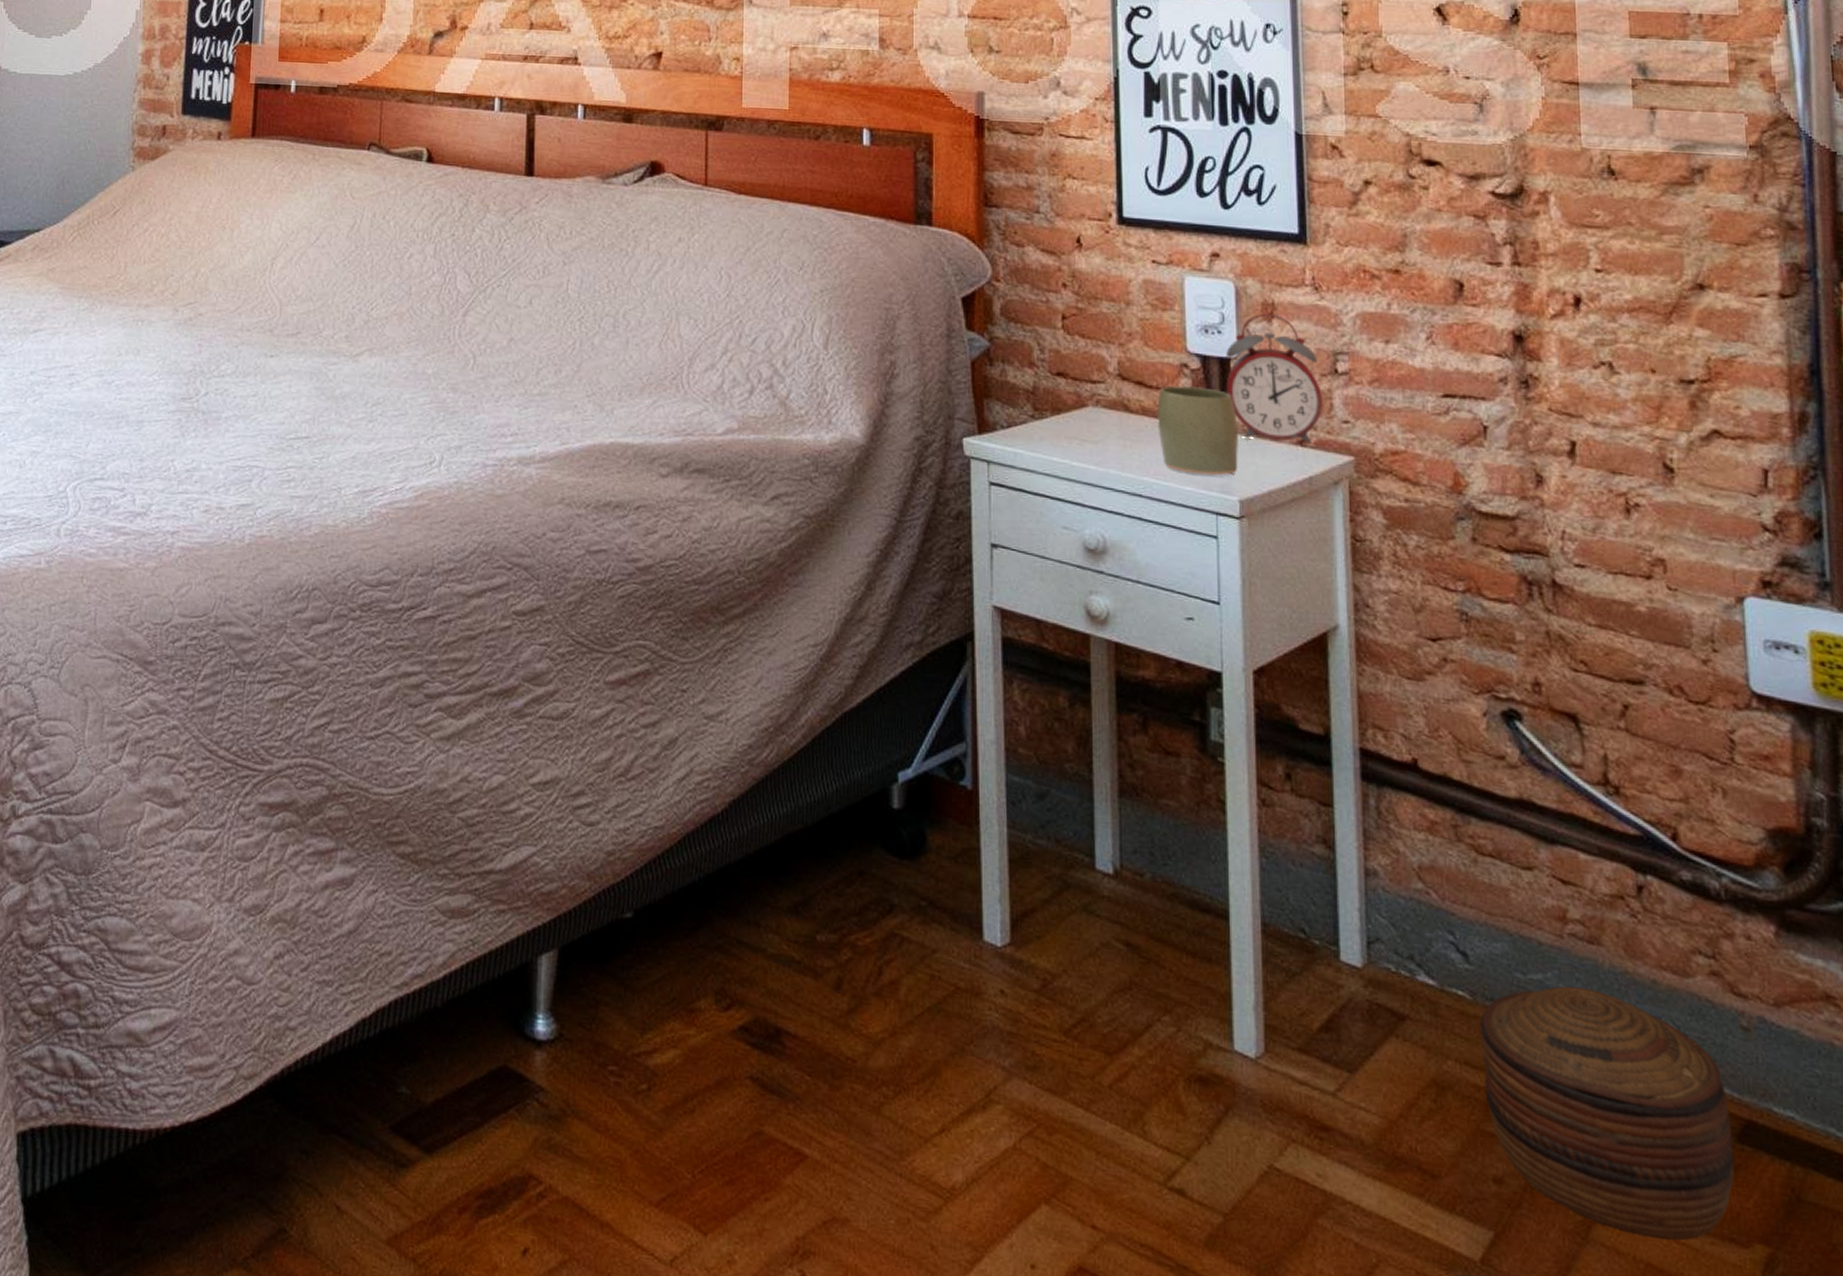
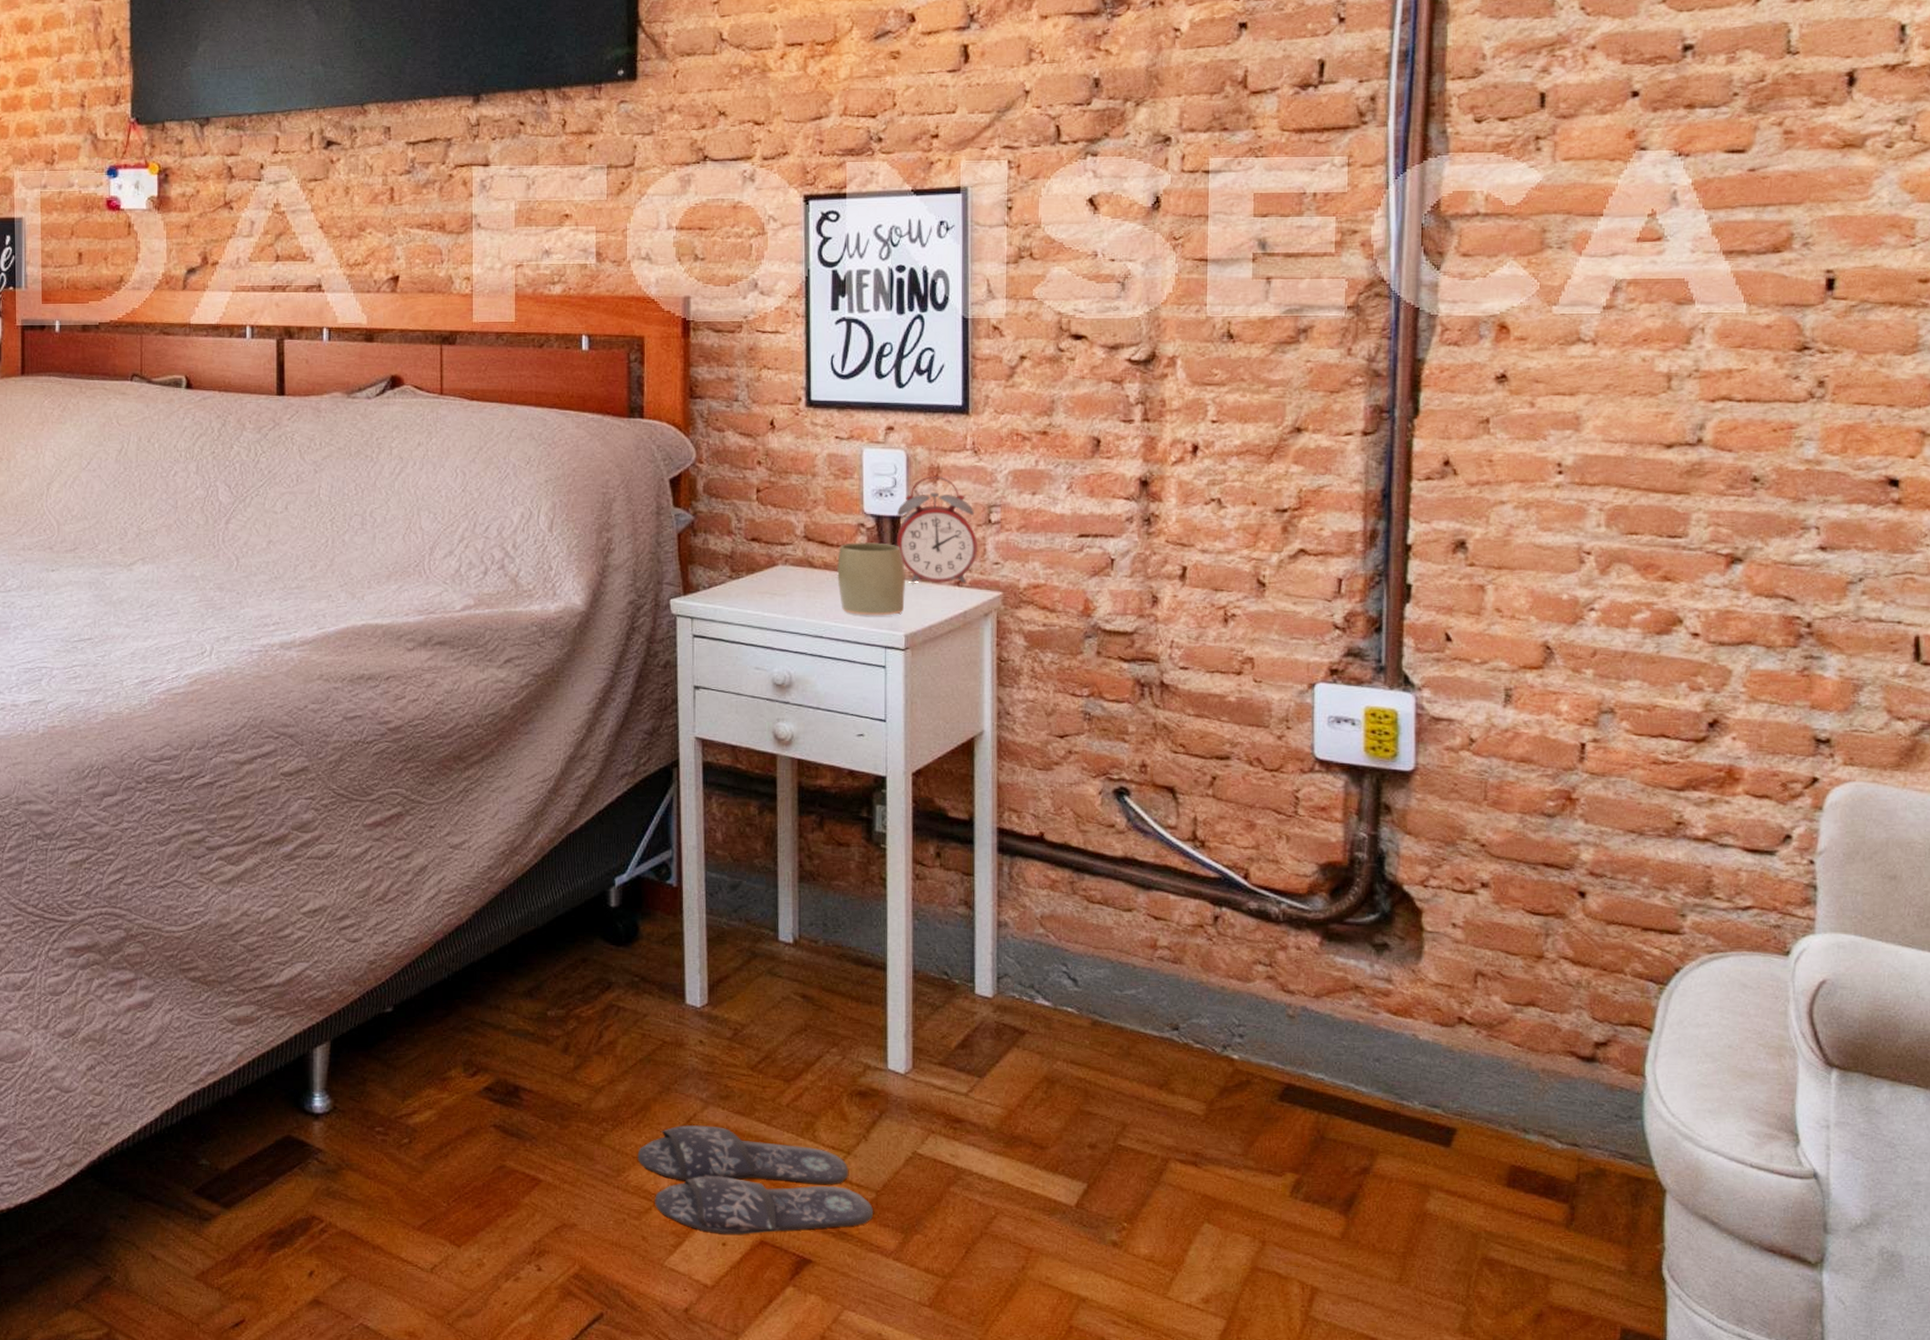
slippers: none [924,1100,1220,1259] -> present [637,1125,873,1235]
basket: present [1480,985,1735,1241] -> none [1083,997,1275,1177]

